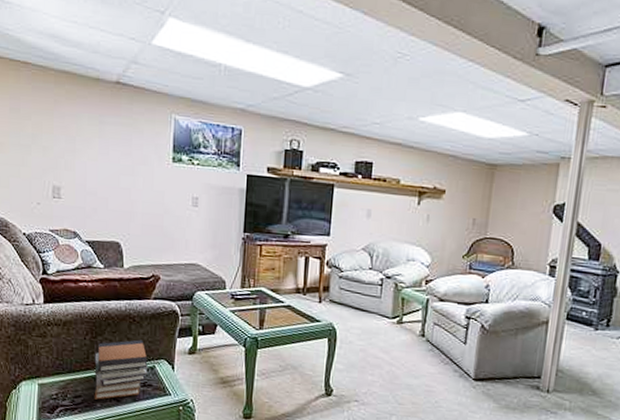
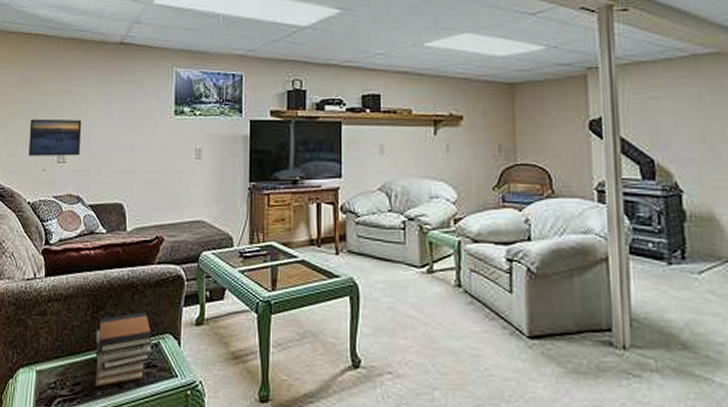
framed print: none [22,151,77,193] -> present [28,118,82,156]

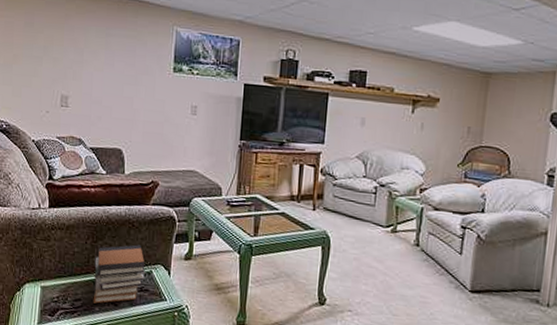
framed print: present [28,118,82,156] -> none [33,62,84,102]

